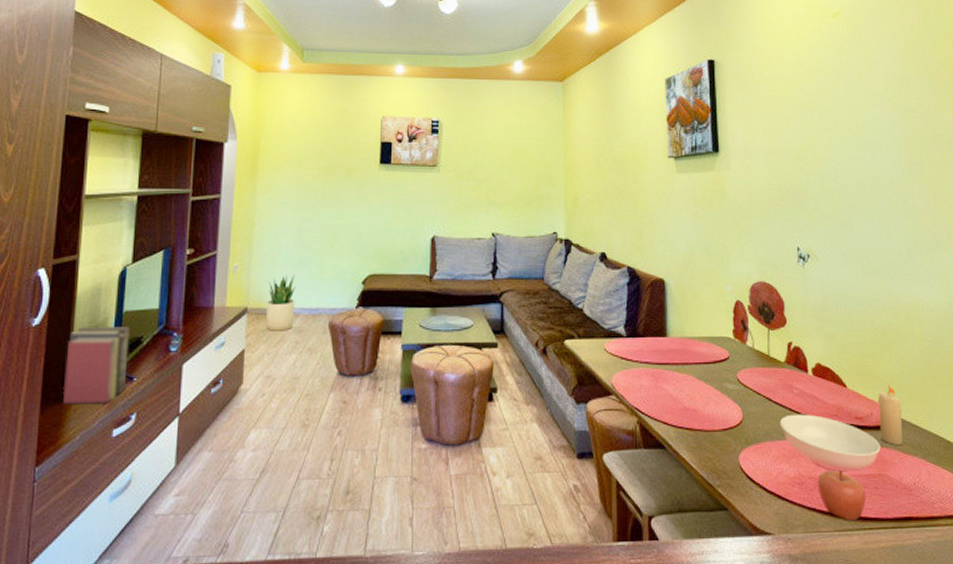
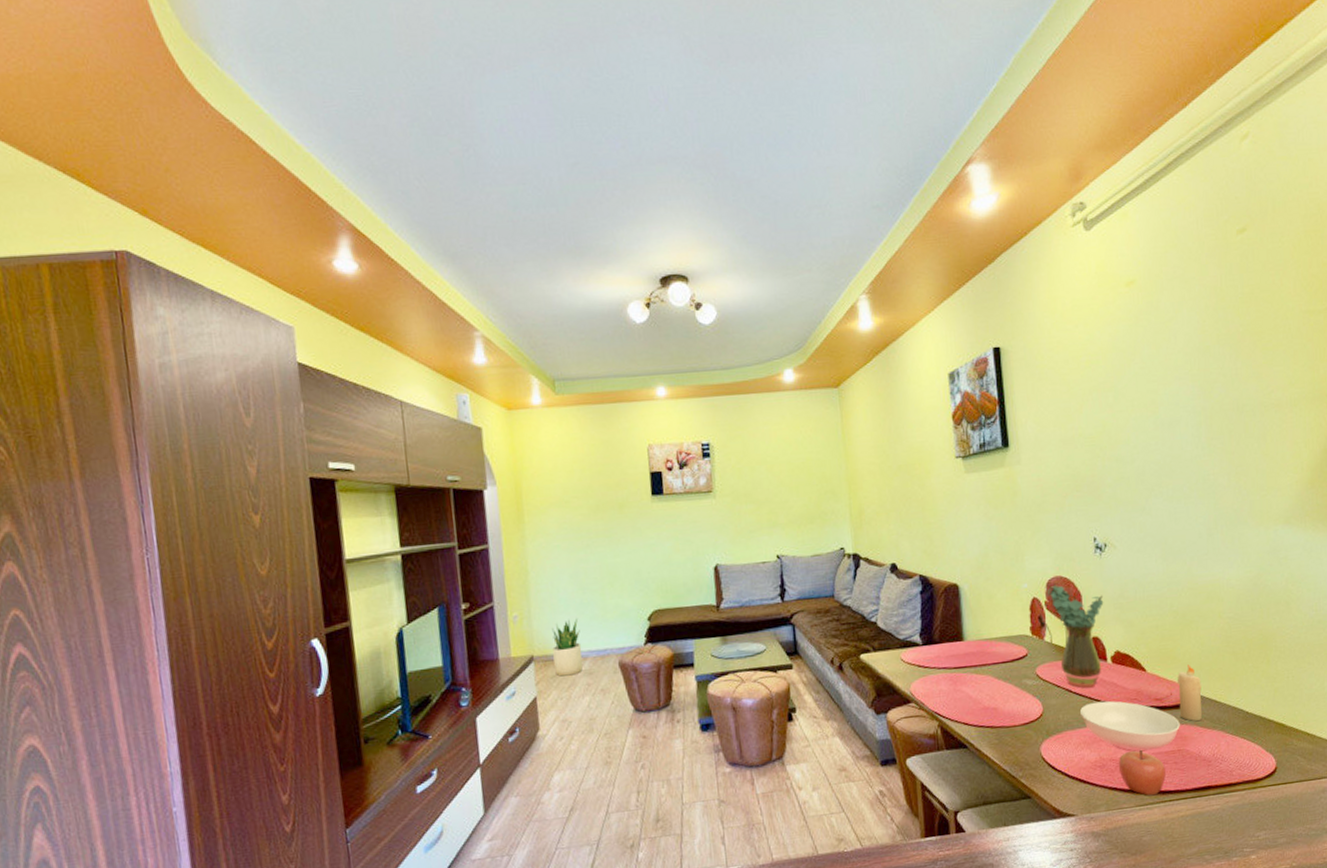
books: present [62,327,130,405] -> none [356,687,423,768]
vase: none [750,287,806,400] -> present [1046,582,1104,689]

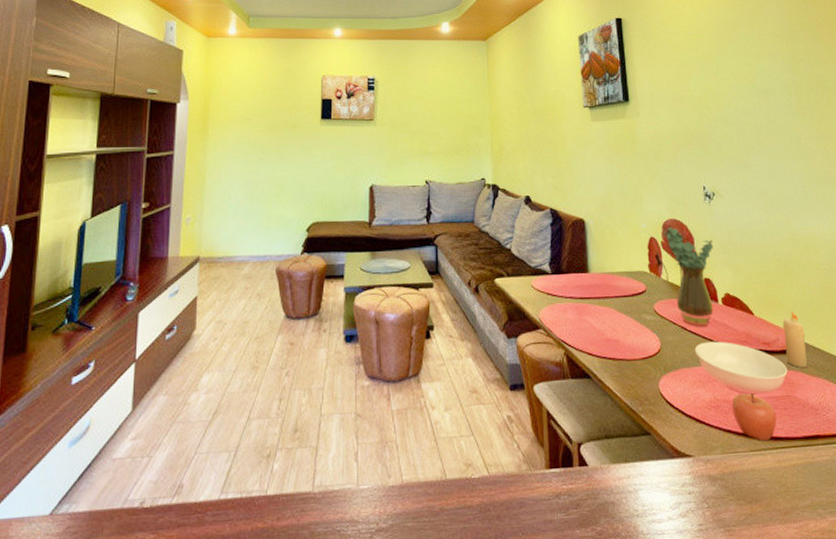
planter: present [552,618,583,677] -> none [217,224,245,279]

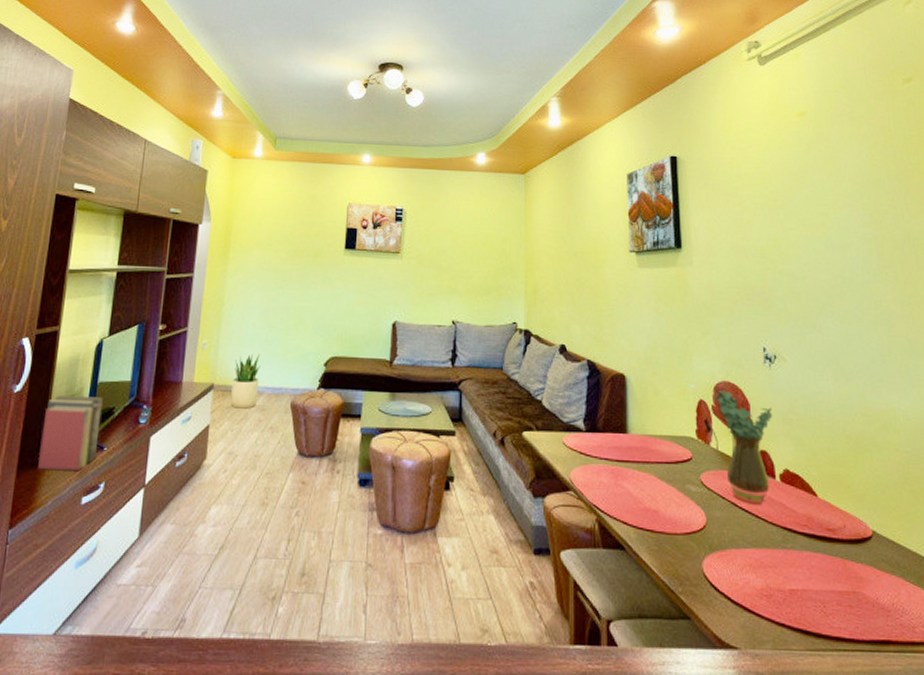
books: none [24,278,88,355] -> present [37,396,103,472]
planter: none [217,224,245,279] -> present [231,353,260,409]
bowl: present [694,341,788,395] -> none [745,521,855,587]
fruit: present [731,392,777,441] -> none [786,583,841,641]
candle: present [783,311,808,369] -> none [851,496,880,563]

